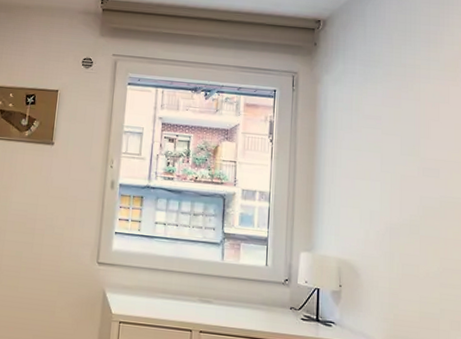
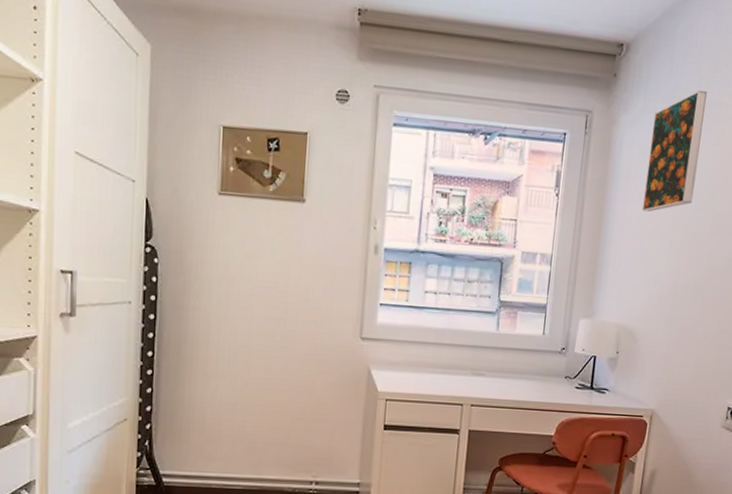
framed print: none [350,55,400,156] -> present [641,90,708,212]

